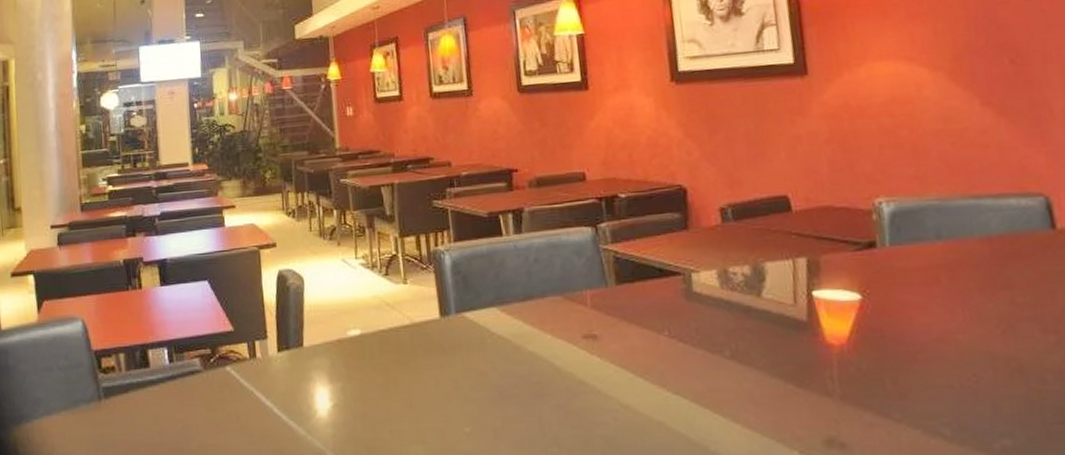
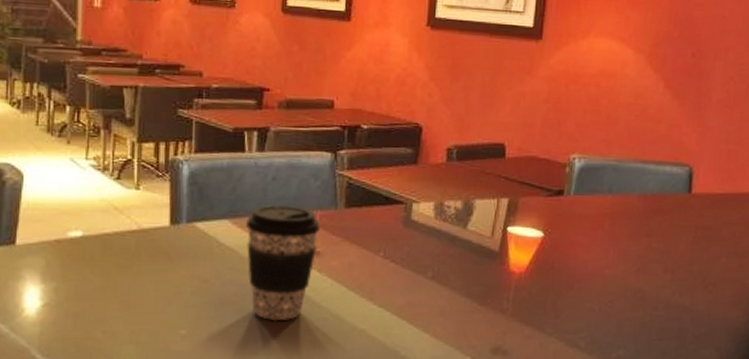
coffee cup: none [514,287,593,415] -> present [246,205,320,321]

